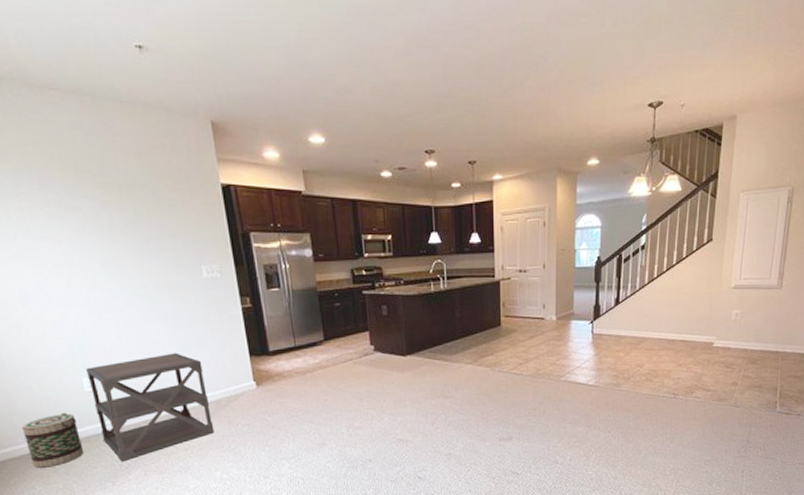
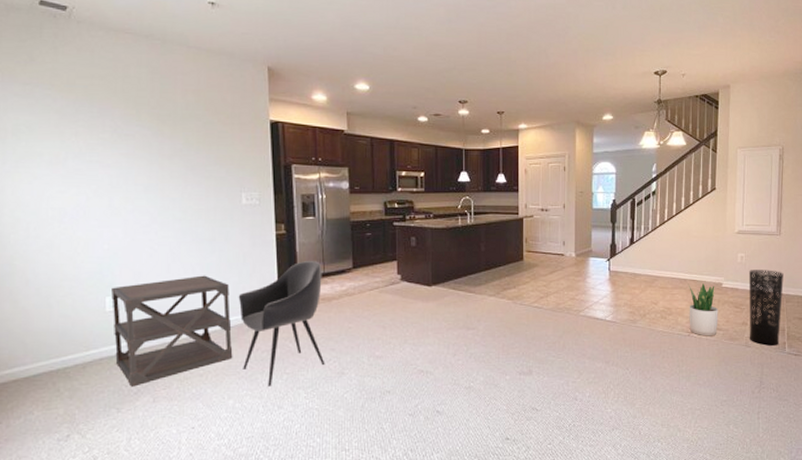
basket: present [21,412,84,468] -> none [32,332,94,391]
armchair: none [211,334,306,458] -> present [238,261,325,386]
planter: none [675,343,708,398] -> present [688,283,718,336]
umbrella stand: none [739,326,781,405] -> present [748,270,784,346]

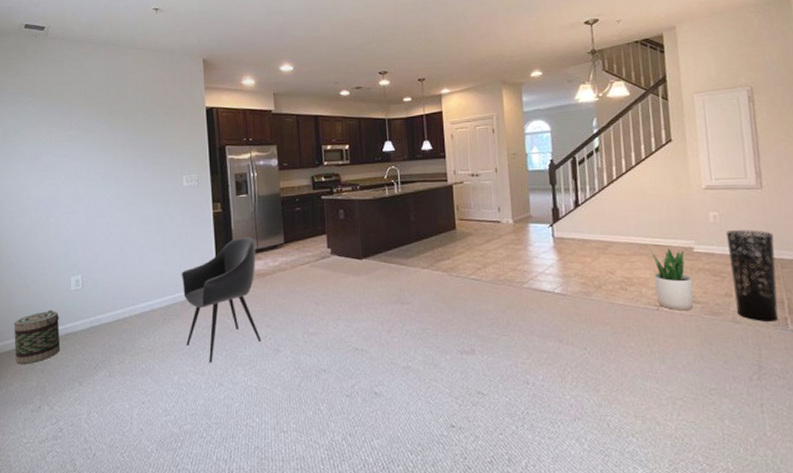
basket: none [32,332,94,391] -> present [13,309,61,364]
side table: present [112,275,233,387] -> none [76,254,177,361]

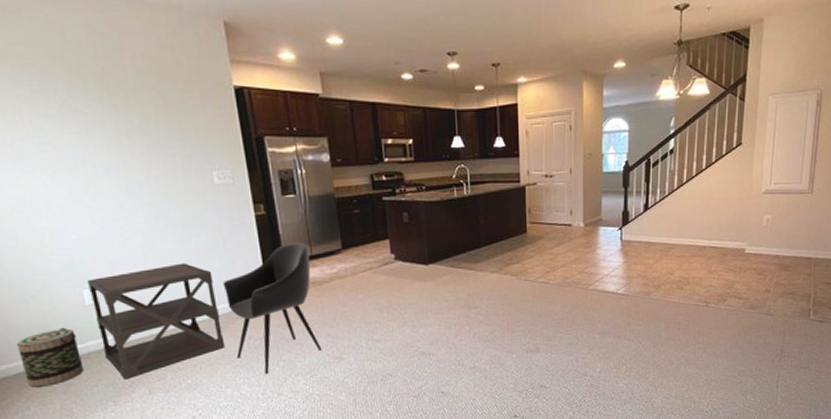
side table: none [76,254,177,361] -> present [88,263,225,380]
planter: present [649,248,694,311] -> none [707,250,740,306]
umbrella stand: present [725,230,778,322] -> none [772,232,813,313]

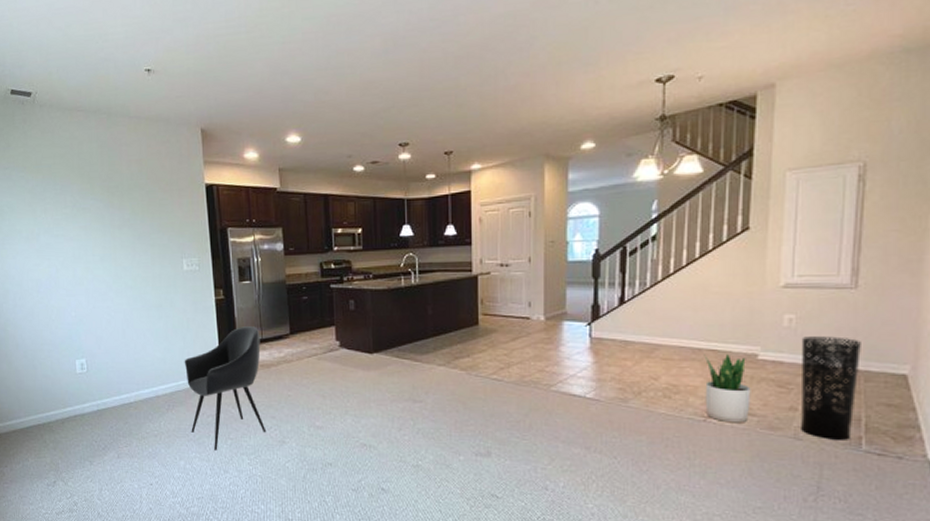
basket: present [16,327,84,388] -> none [24,391,70,442]
side table: present [88,263,225,380] -> none [80,340,182,443]
planter: none [707,250,740,306] -> present [704,354,751,423]
umbrella stand: none [772,232,813,313] -> present [801,336,861,440]

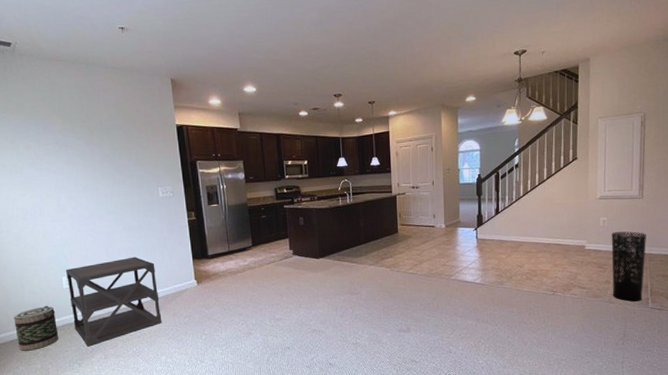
basket: none [24,391,70,442] -> present [13,305,59,351]
side table: none [80,340,182,443] -> present [66,257,162,347]
armchair: present [184,326,267,450] -> none [162,241,235,345]
planter: present [704,354,751,423] -> none [551,247,582,295]

